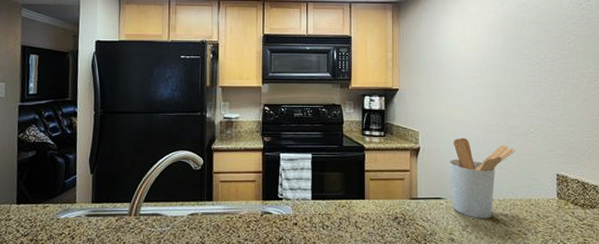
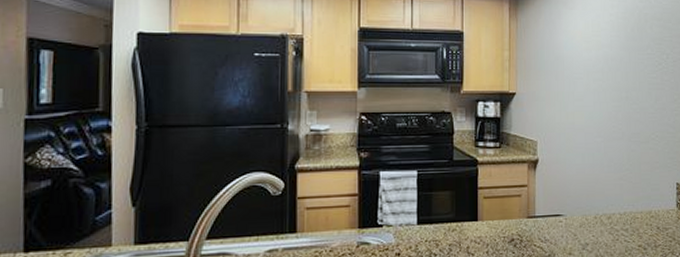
utensil holder: present [449,137,515,219] -> none [569,146,636,235]

